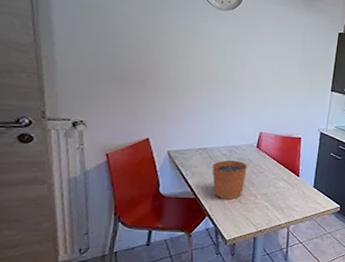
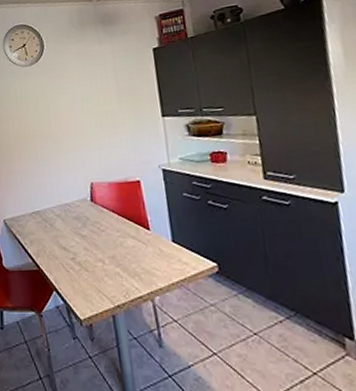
plant pot: present [212,150,247,200] -> none [48,208,87,269]

